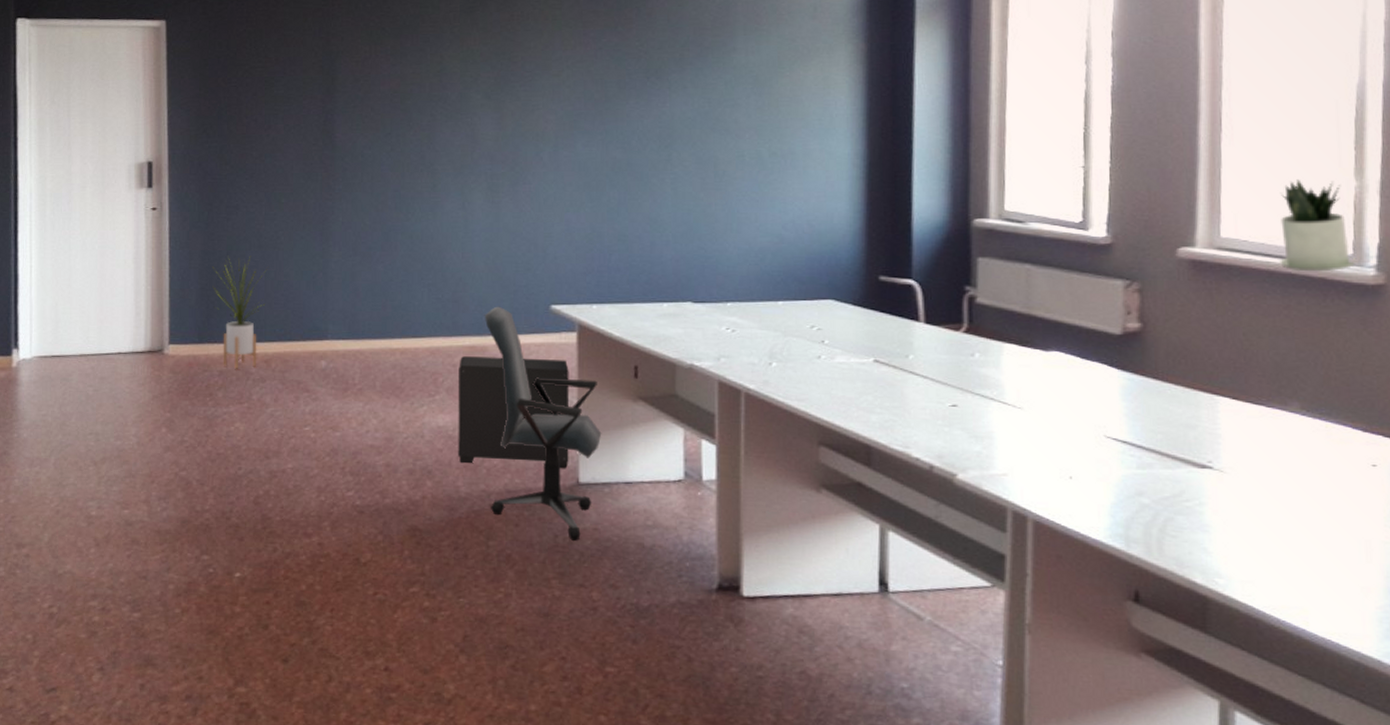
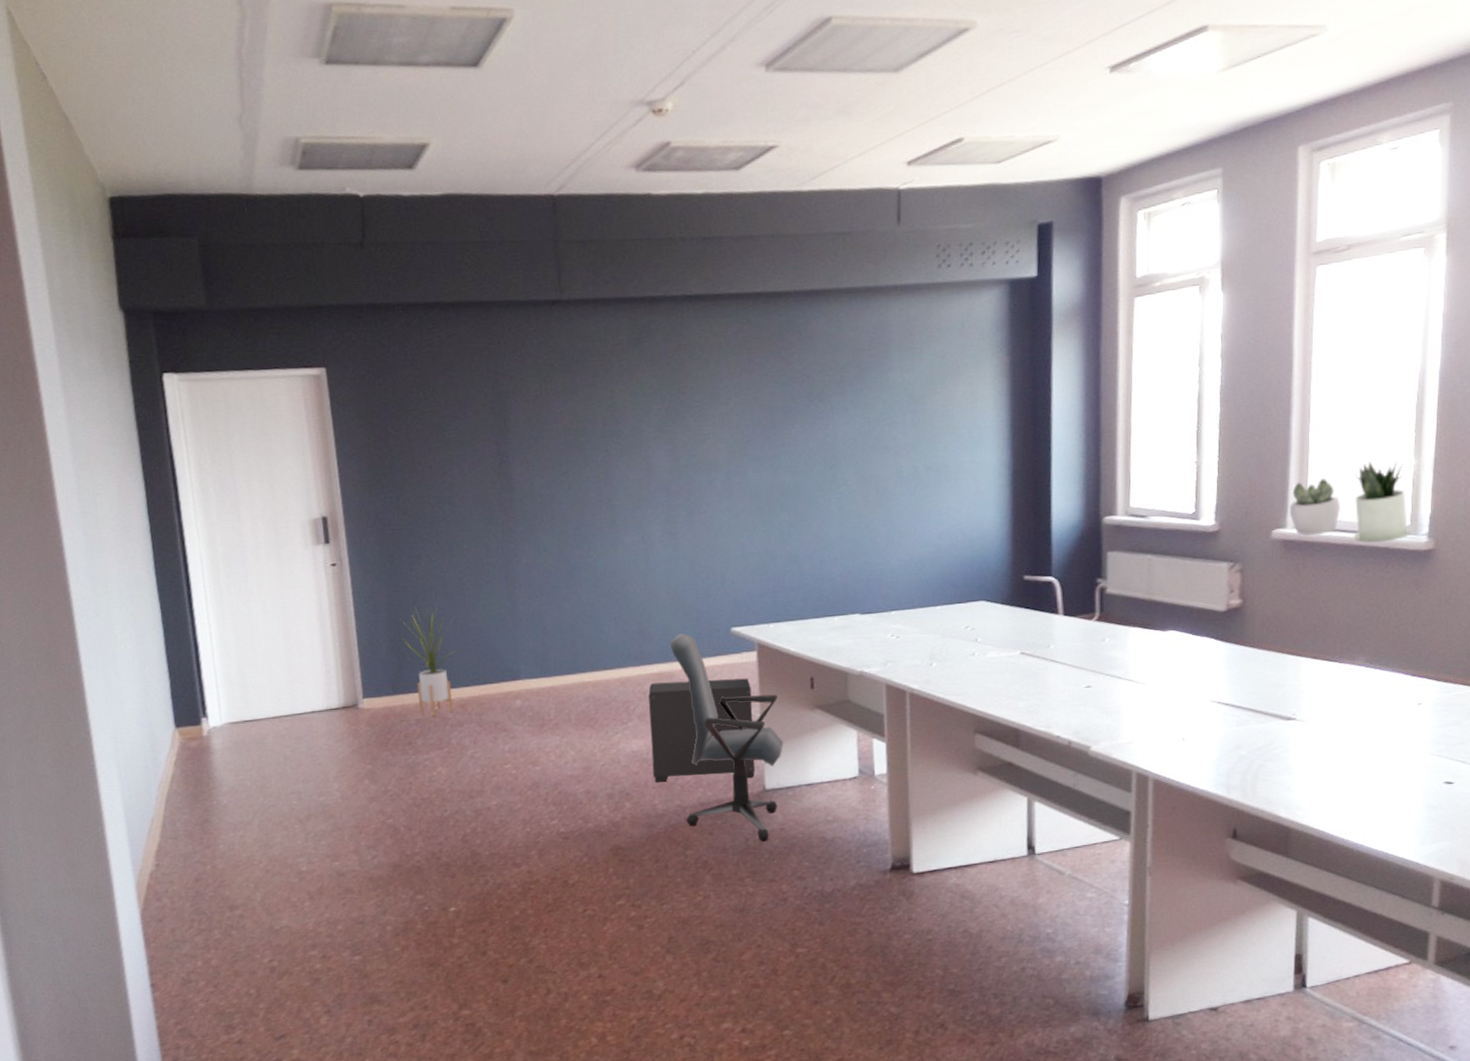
succulent plant: none [1199,195,1263,258] -> present [1290,479,1341,537]

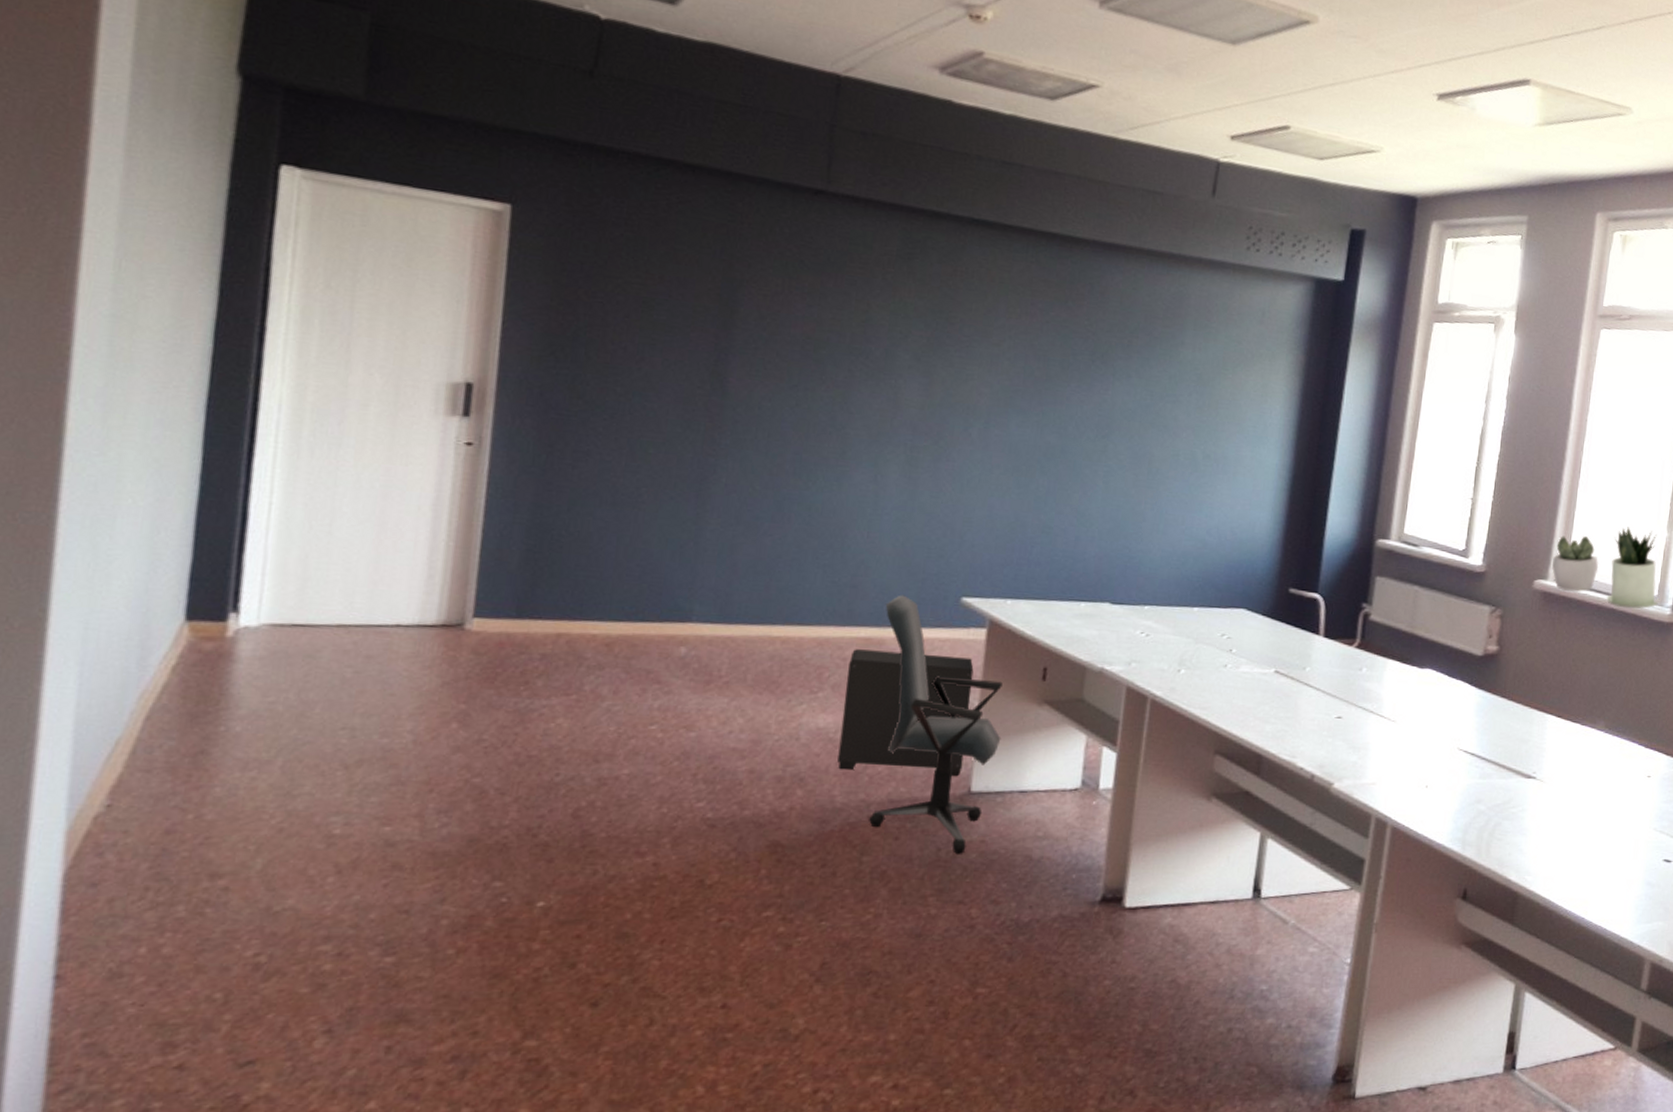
house plant: present [400,604,457,716] -> none [543,511,620,653]

